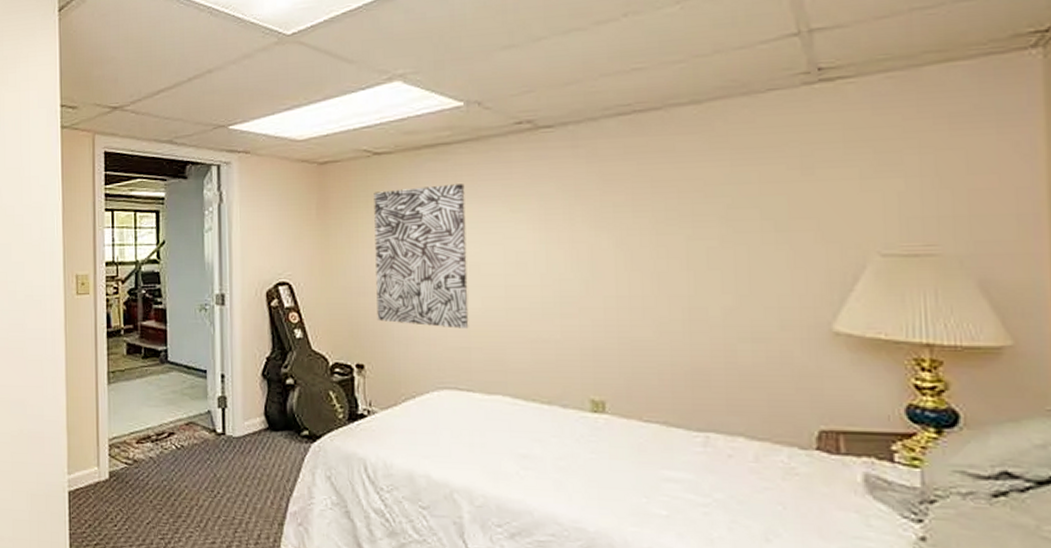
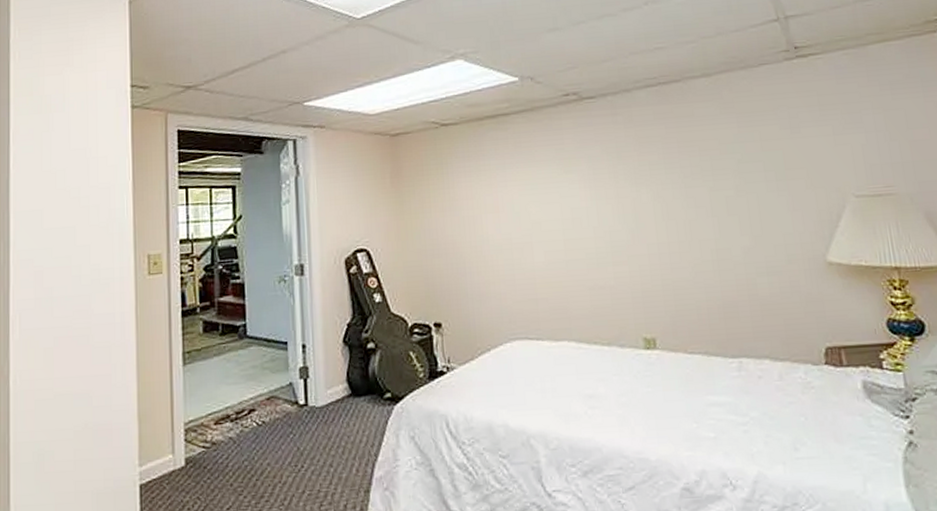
wall art: present [374,184,469,329] -> none [443,150,535,282]

